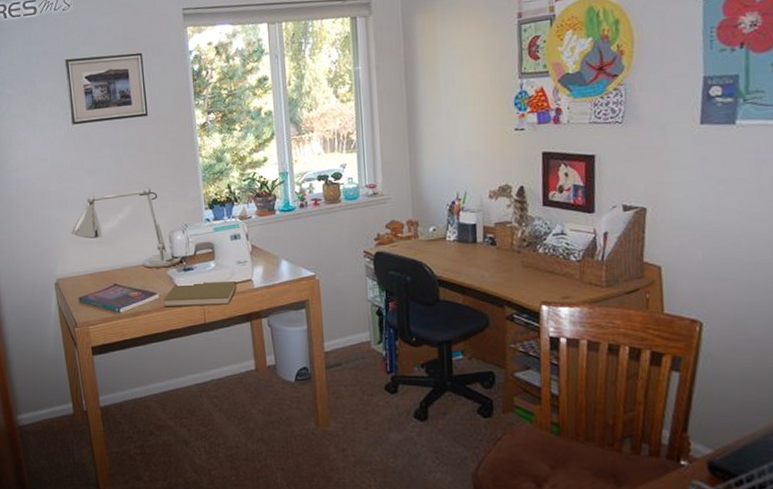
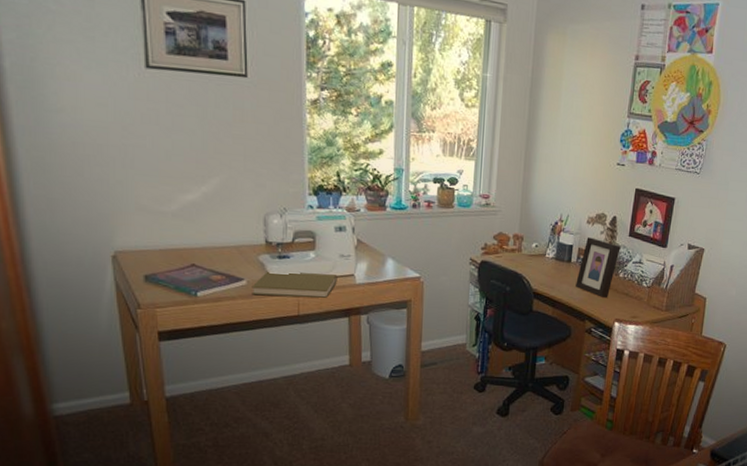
desk lamp: present [70,186,185,269] -> none [136,158,281,253]
picture frame: none [486,213,535,278] -> present [576,237,621,298]

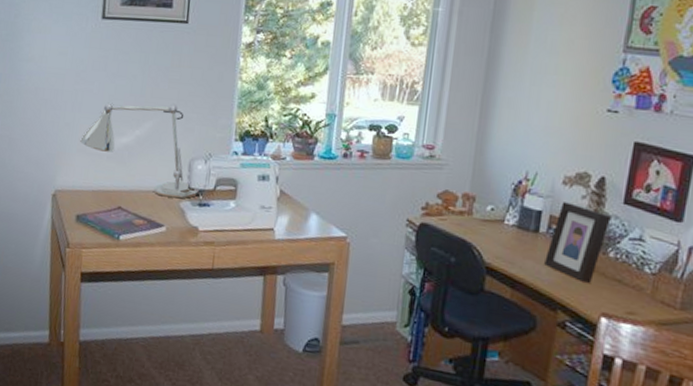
desk lamp: none [136,158,281,253] -> present [79,102,203,199]
book: present [251,271,338,298] -> none [169,218,256,253]

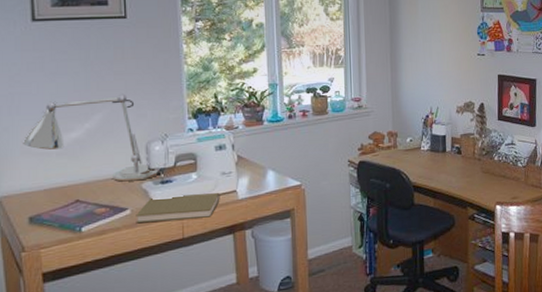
book: none [169,218,256,253] -> present [136,193,220,224]
picture frame: present [544,202,611,283] -> none [453,126,492,183]

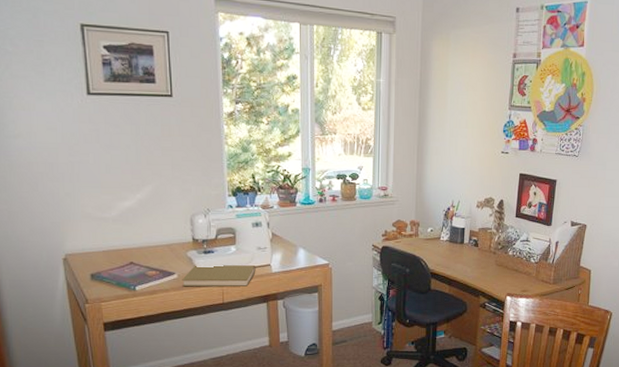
desk lamp: present [21,93,163,182] -> none [82,168,206,249]

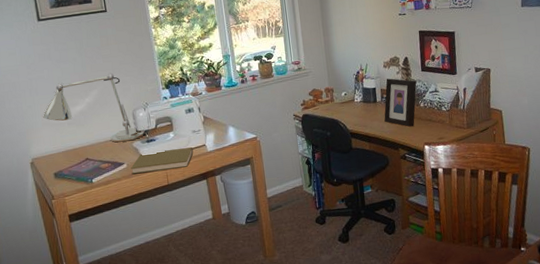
desk lamp: none [82,168,206,249] -> present [42,72,148,143]
picture frame: none [469,220,509,274] -> present [384,78,417,127]

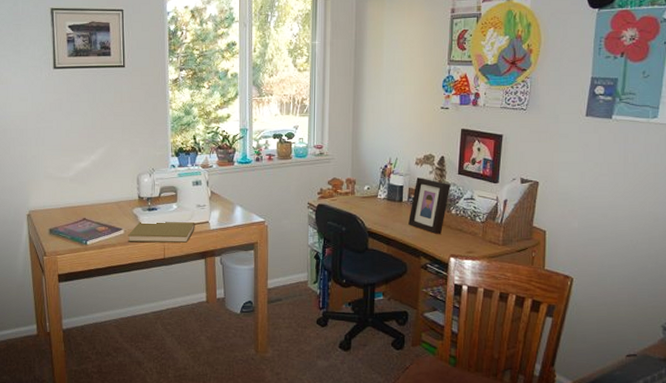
desk lamp: present [42,72,148,143] -> none [45,132,150,207]

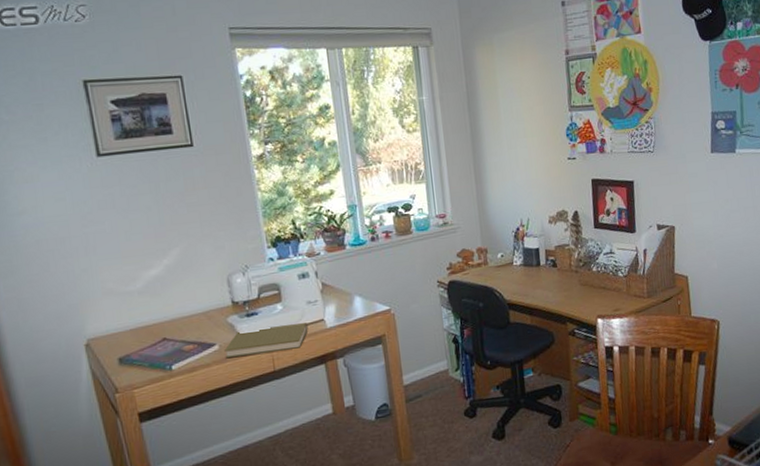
picture frame: present [408,177,451,234] -> none [549,236,589,296]

